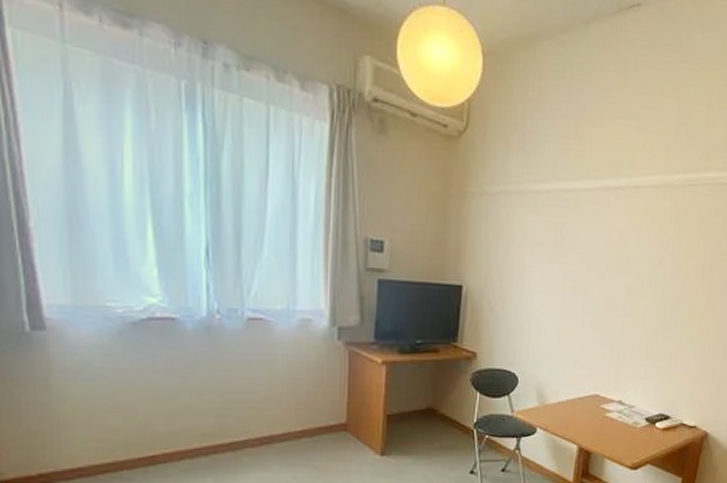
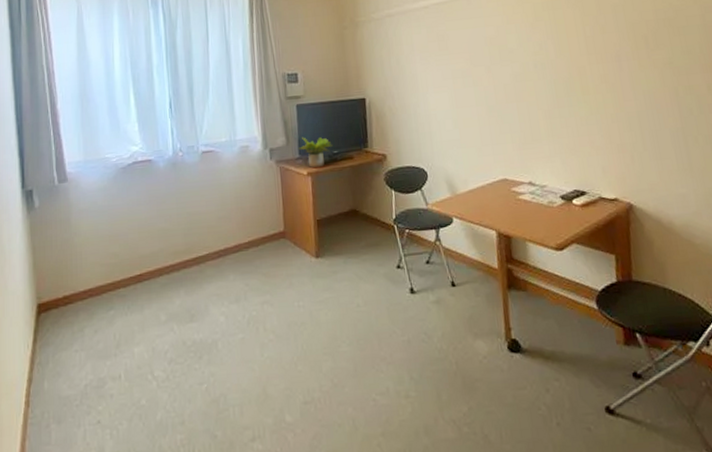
potted plant: none [374,319,418,357] -> present [298,137,334,168]

